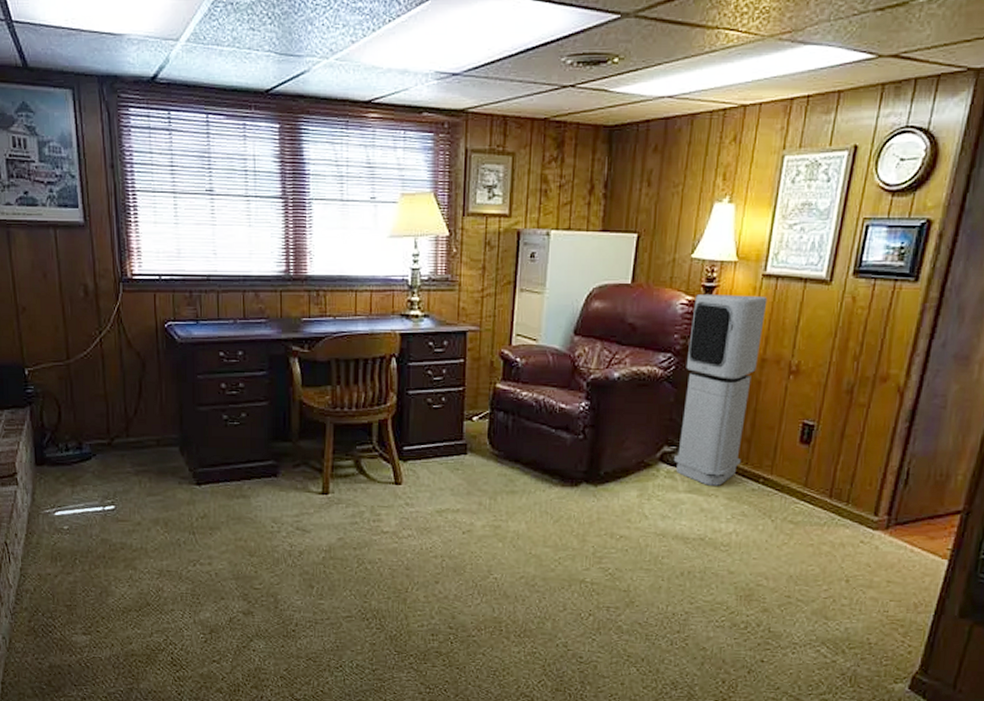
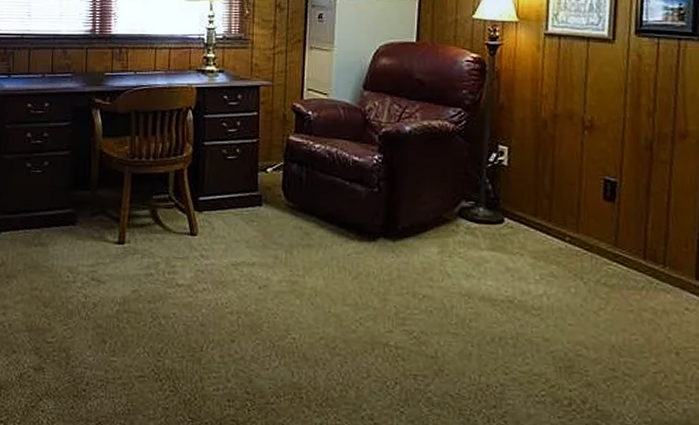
air purifier: present [673,293,768,486] -> none [472,51,553,244]

